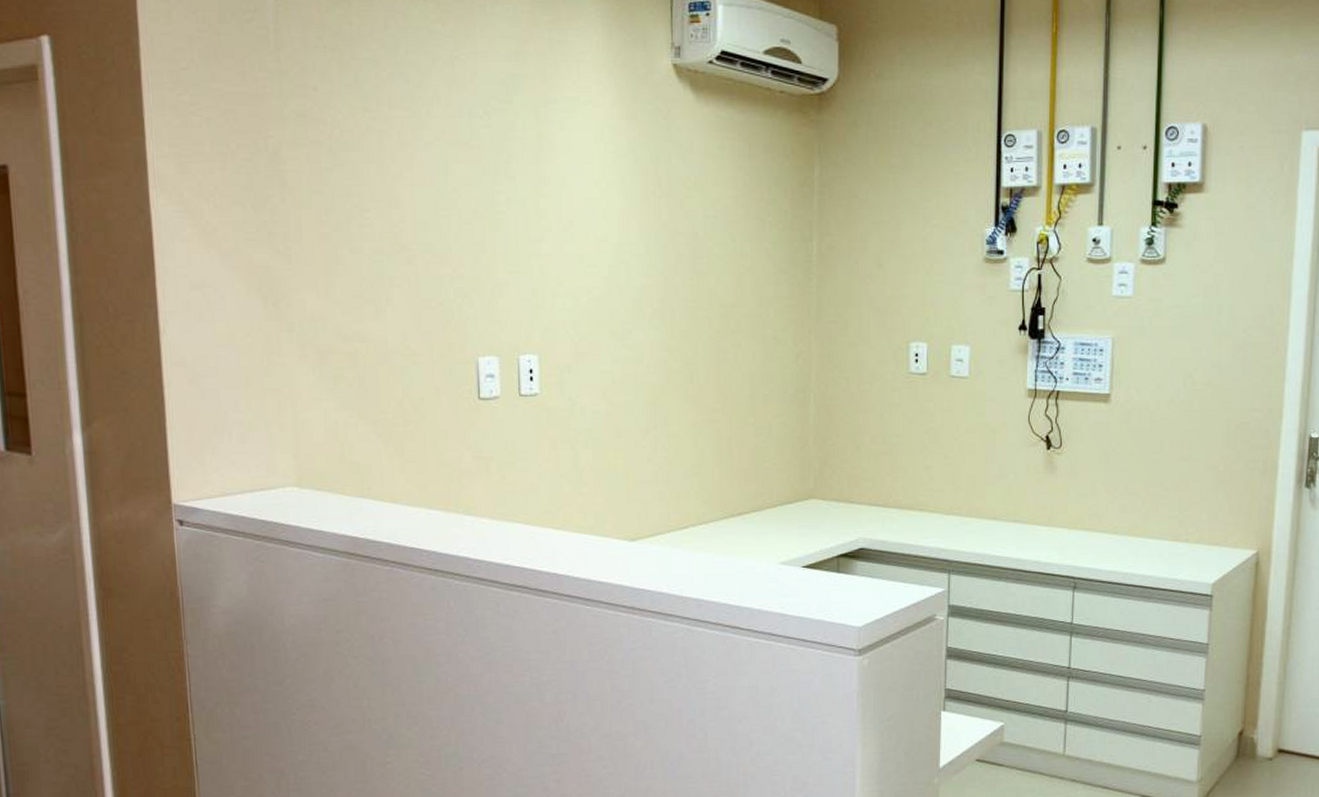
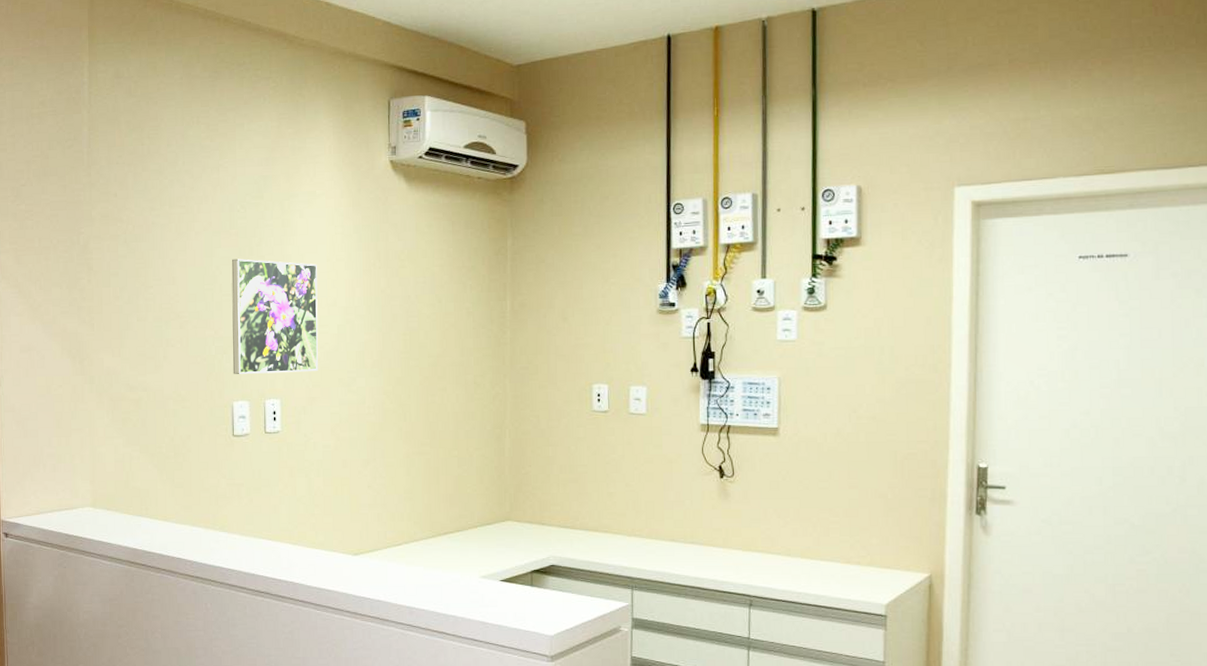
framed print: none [472,178,585,323] -> present [231,258,318,374]

